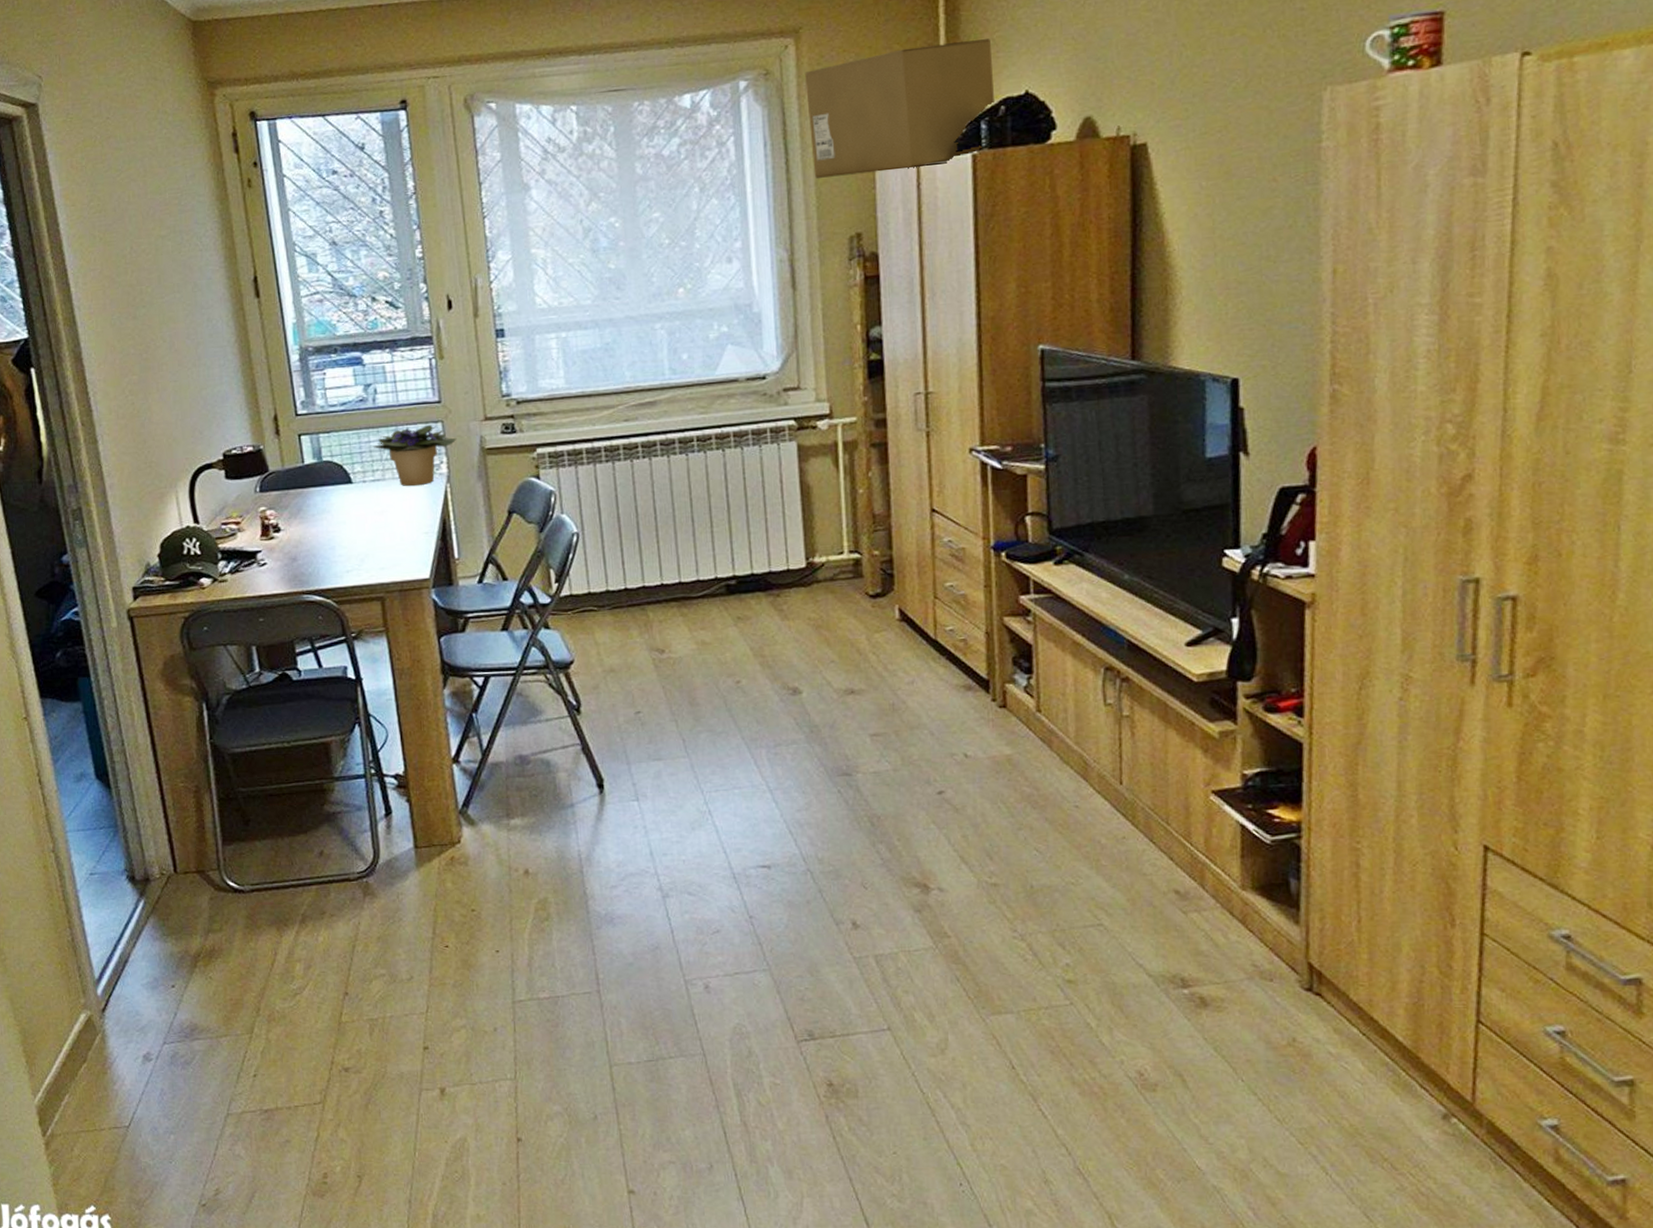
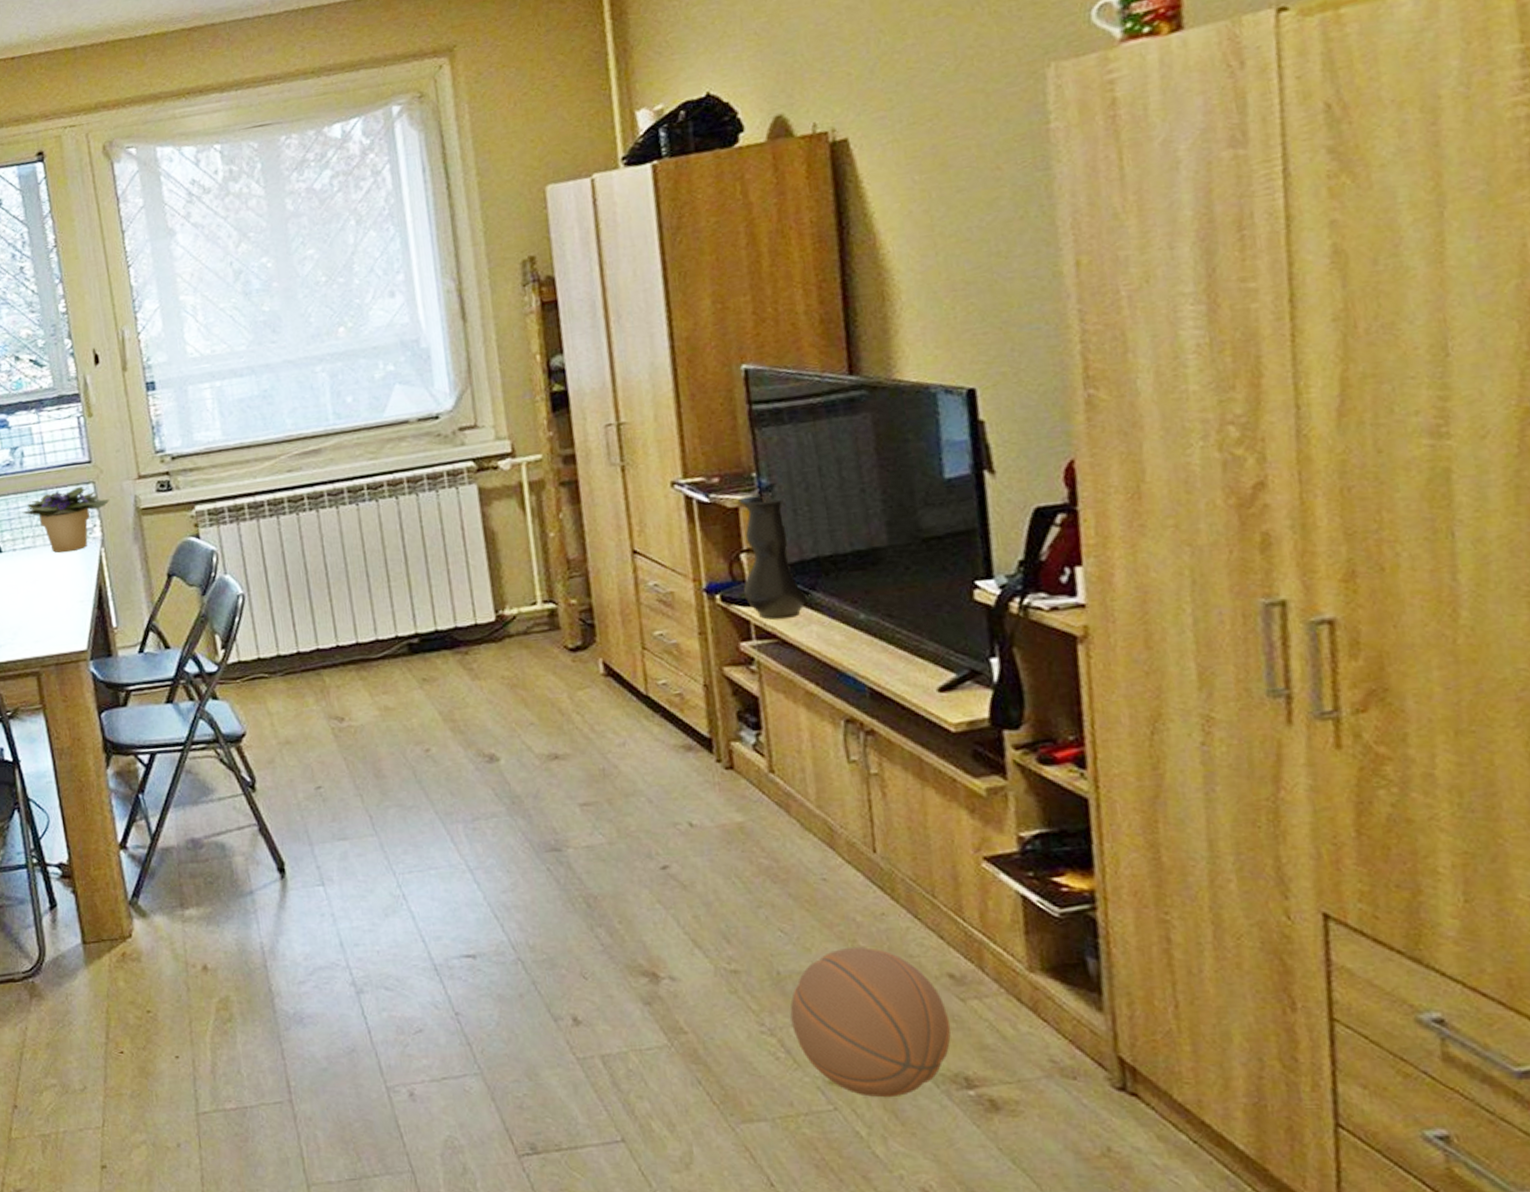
box: present [805,39,994,178] -> none [462,41,672,202]
vase: none [1025,463,1083,578] -> present [738,494,810,621]
basketball: none [1039,865,1173,995] -> present [790,946,951,1098]

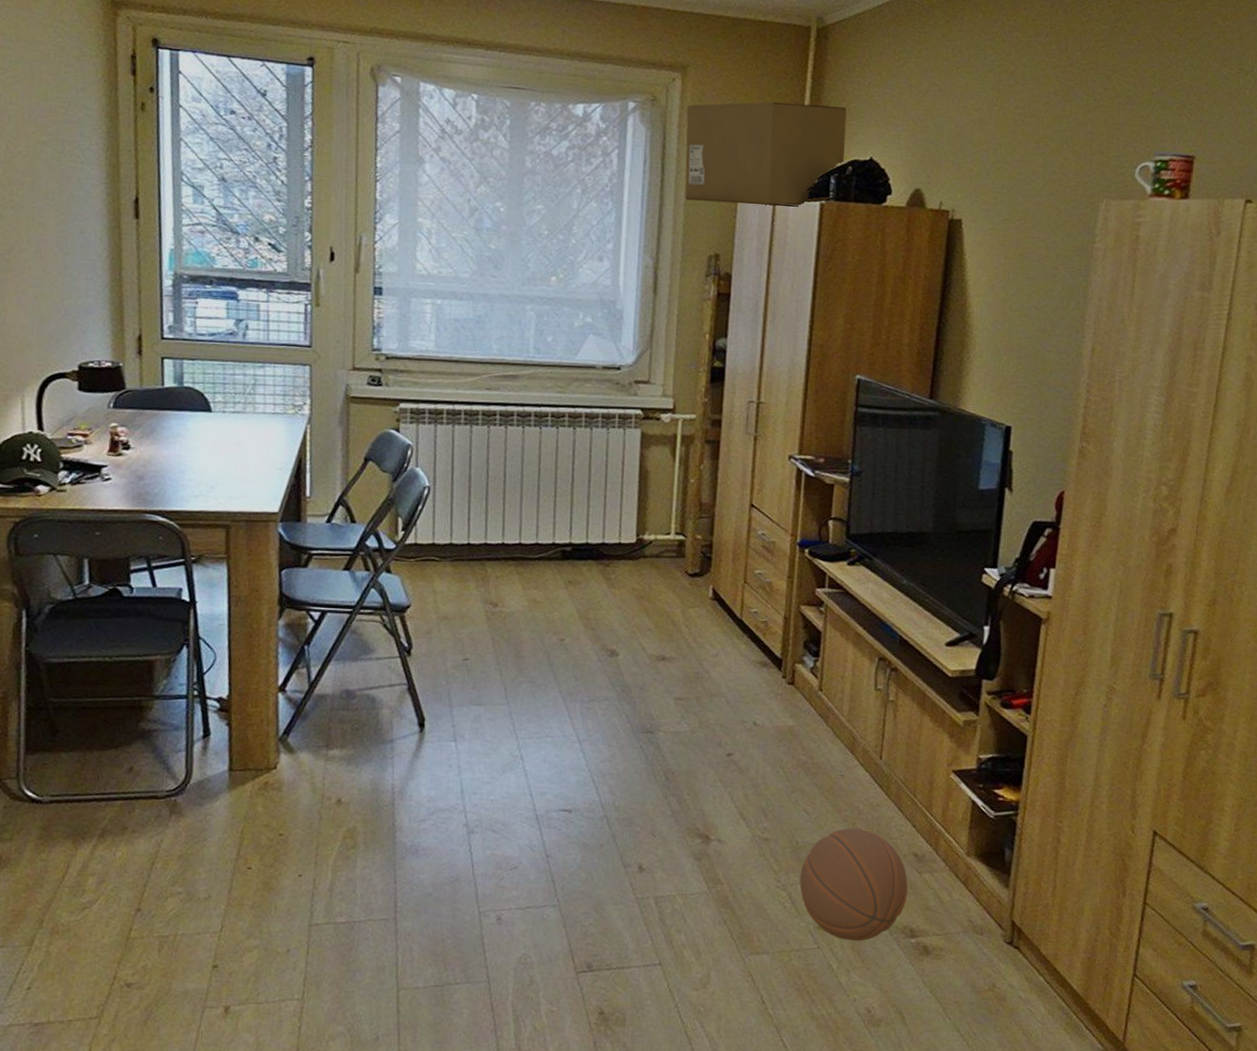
potted flower: present [22,487,110,553] -> none [237,367,323,423]
box: none [462,41,672,202] -> present [685,101,847,207]
vase: present [738,494,810,621] -> none [825,476,872,576]

